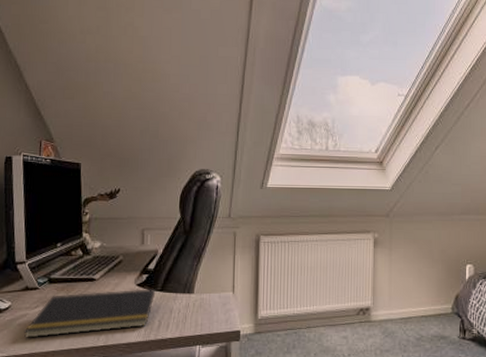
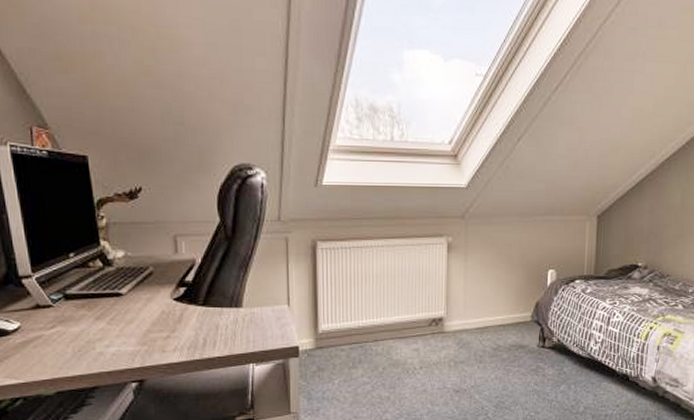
notepad: present [23,289,155,338] -> none [40,304,196,362]

